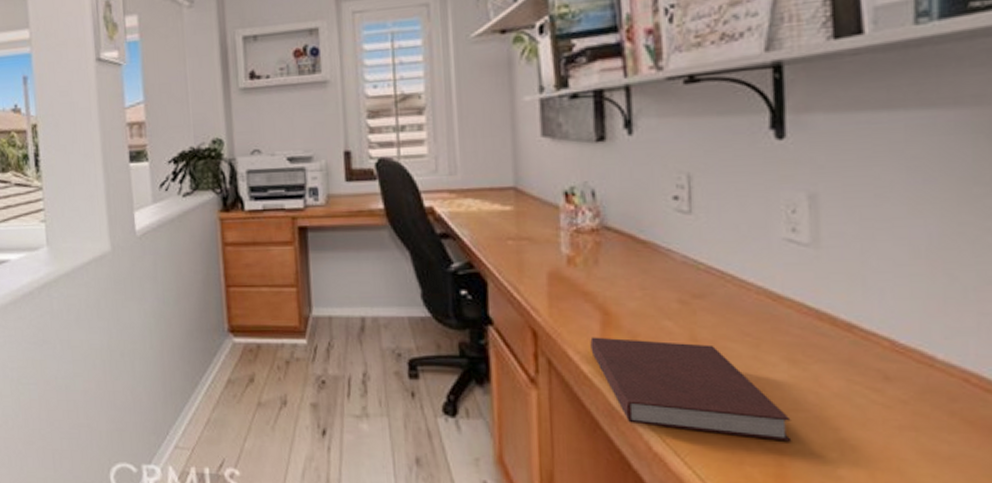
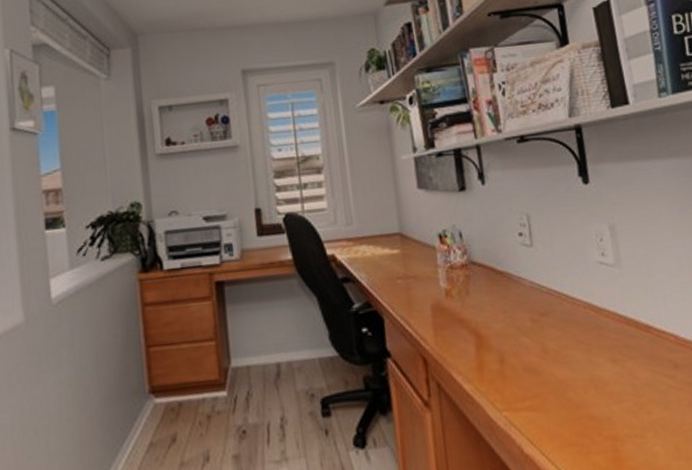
notebook: present [590,337,792,442] -> none [468,354,622,432]

